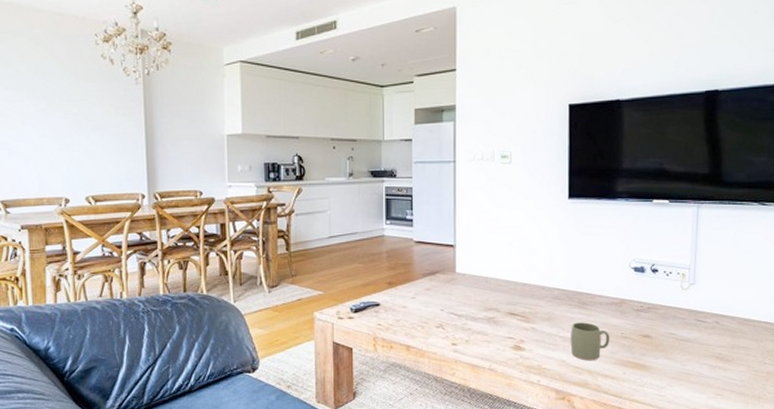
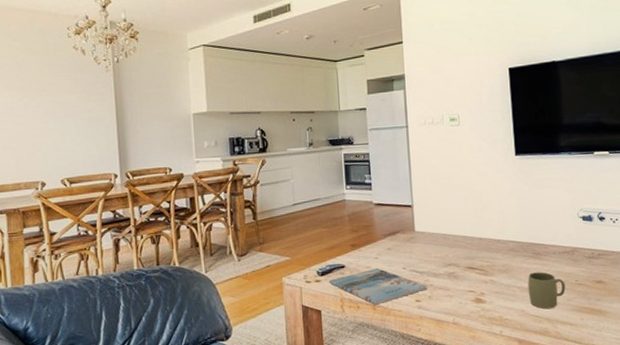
magazine: none [363,307,465,346] -> present [329,267,428,305]

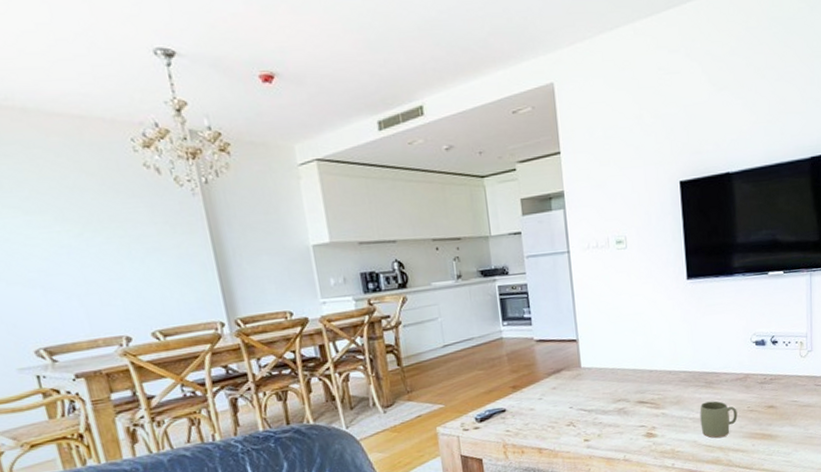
magazine: present [329,267,428,305] -> none [489,409,597,449]

